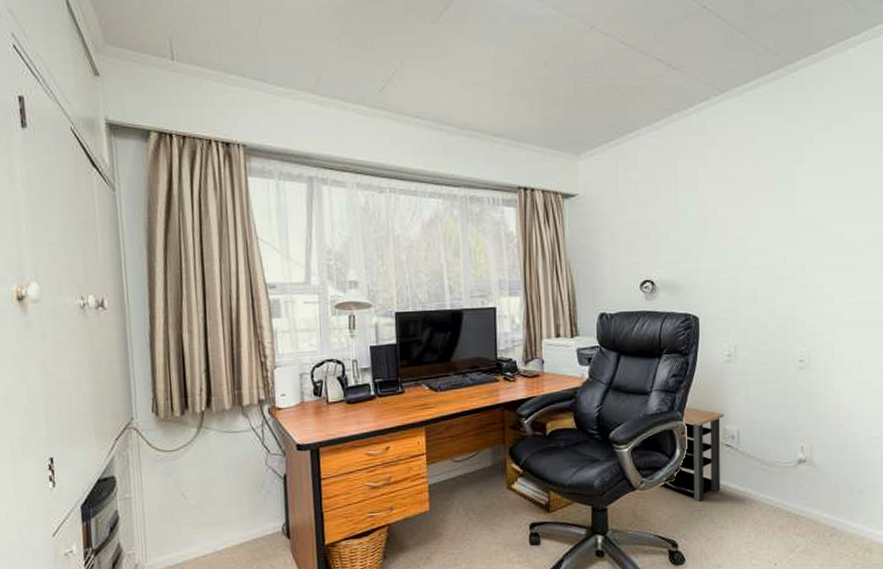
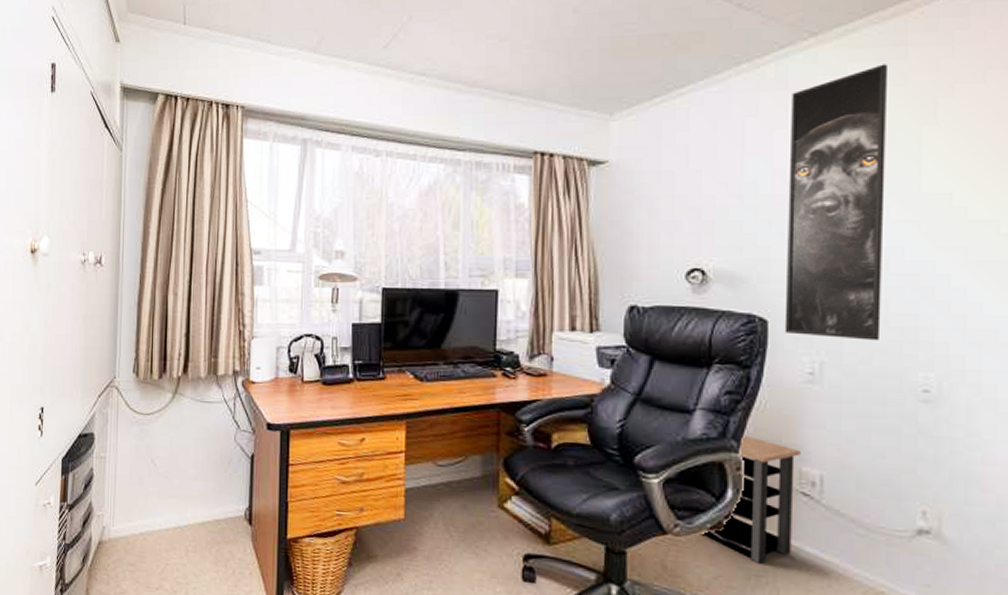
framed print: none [709,116,773,327] -> present [784,64,889,341]

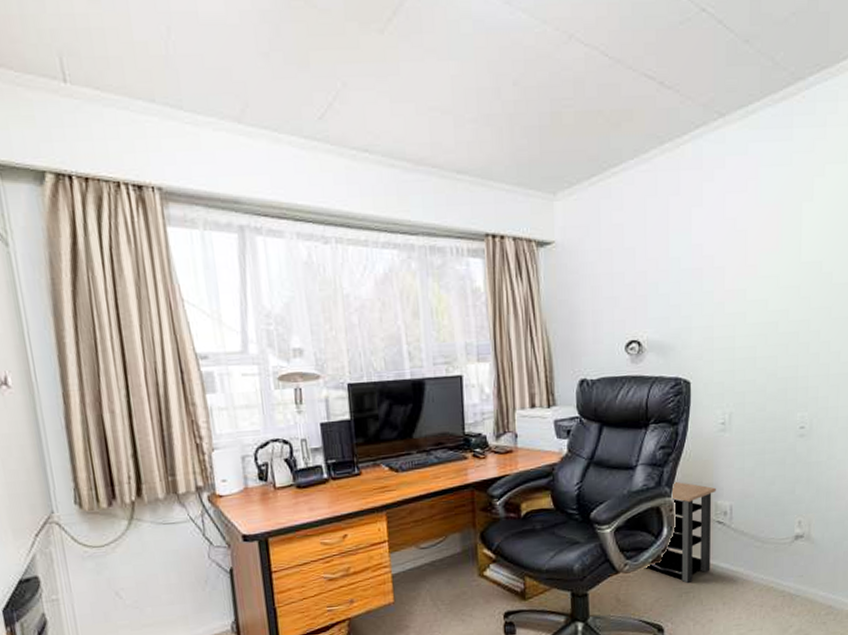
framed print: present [784,64,889,341] -> none [703,145,779,392]

